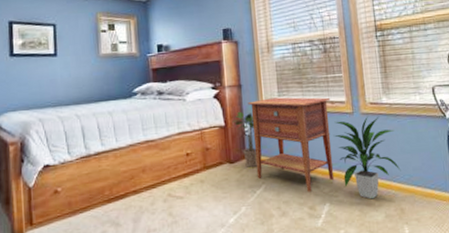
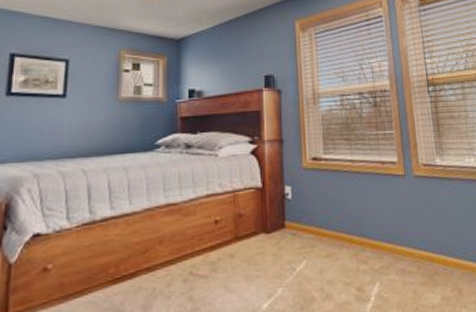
potted plant: present [232,111,257,168] -> none [271,170,298,239]
nightstand: present [248,97,335,192] -> none [290,155,385,270]
indoor plant: present [333,116,401,200] -> none [384,179,457,278]

